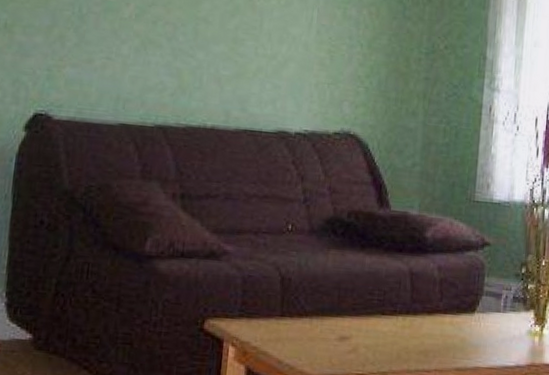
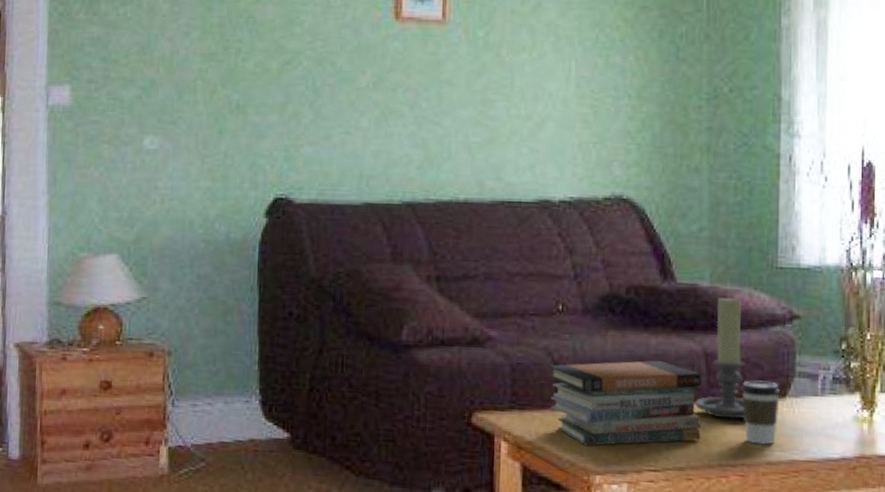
book stack: none [275,277,406,352] -> present [549,360,702,446]
candle holder: none [399,223,443,331] -> present [695,295,745,419]
coffee cup: none [438,297,470,354] -> present [742,380,780,445]

